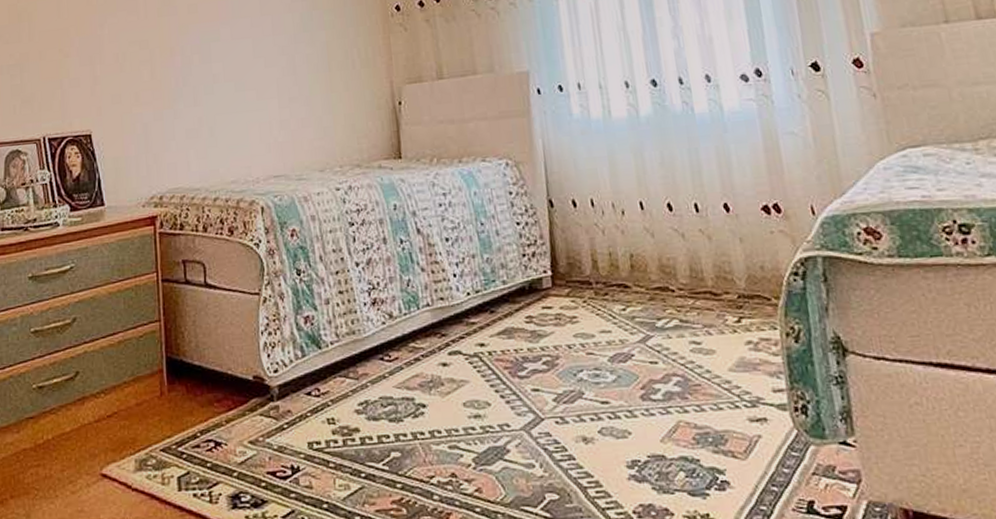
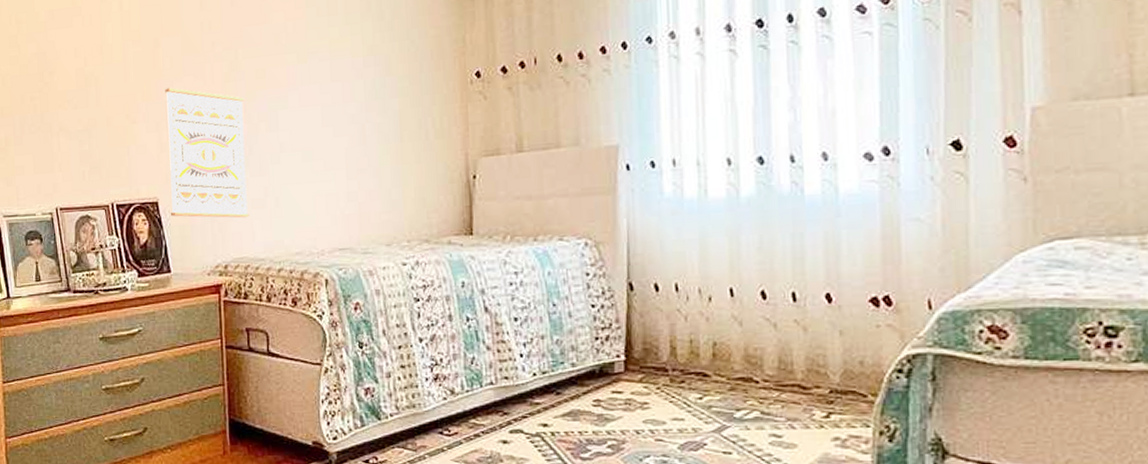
wall art: none [99,22,184,149] -> present [165,87,249,218]

